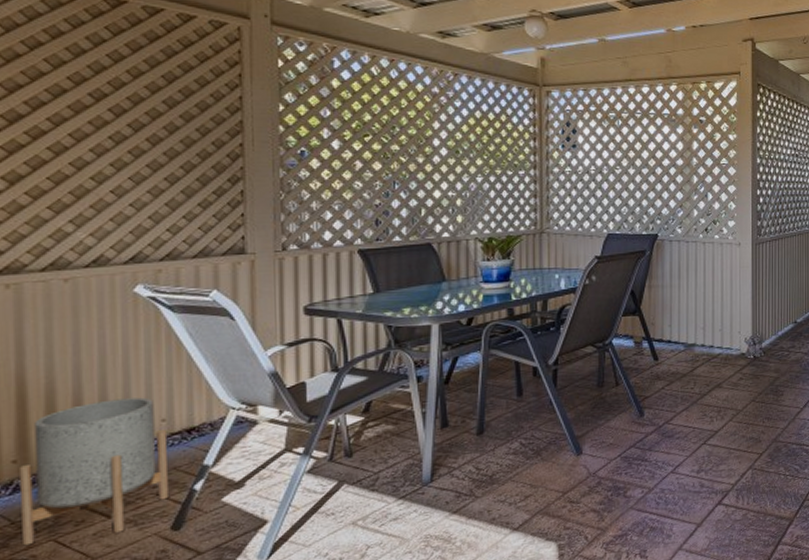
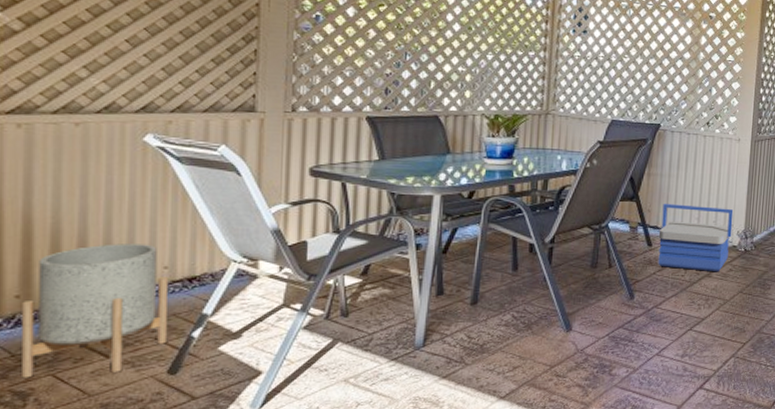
cooler: none [664,314,740,383] -> present [658,203,734,272]

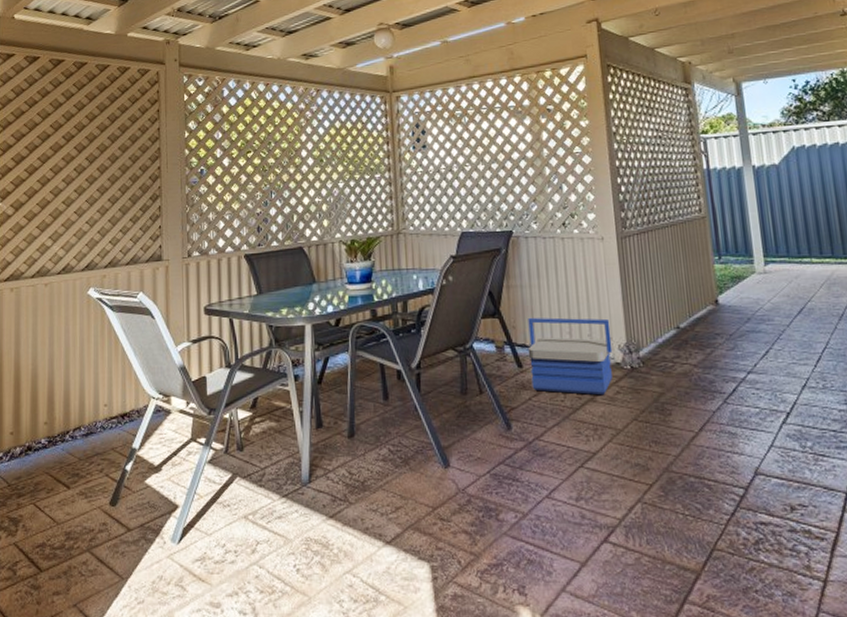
planter: present [22,244,169,379] -> none [15,384,109,506]

